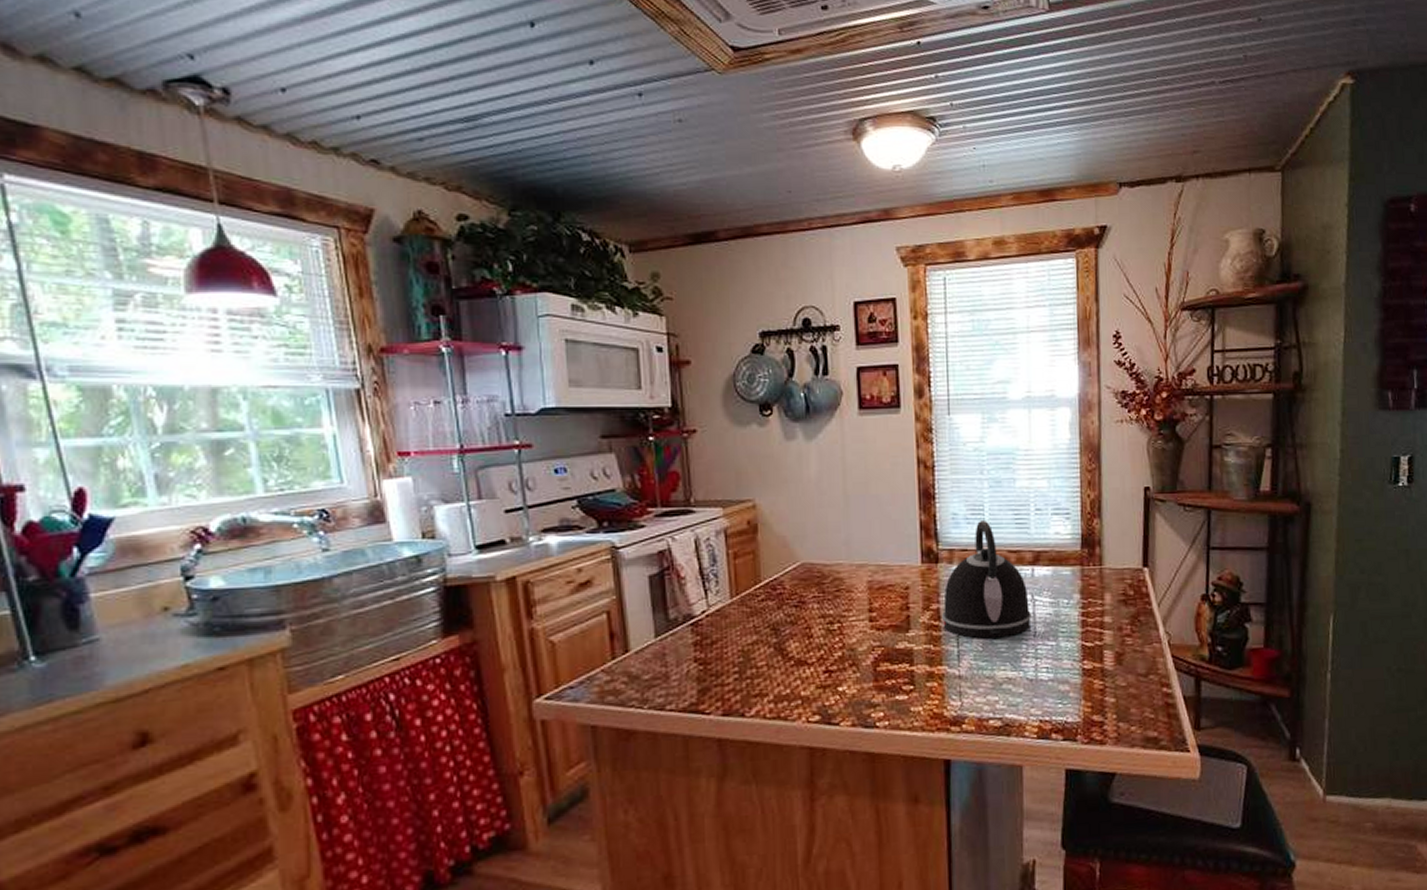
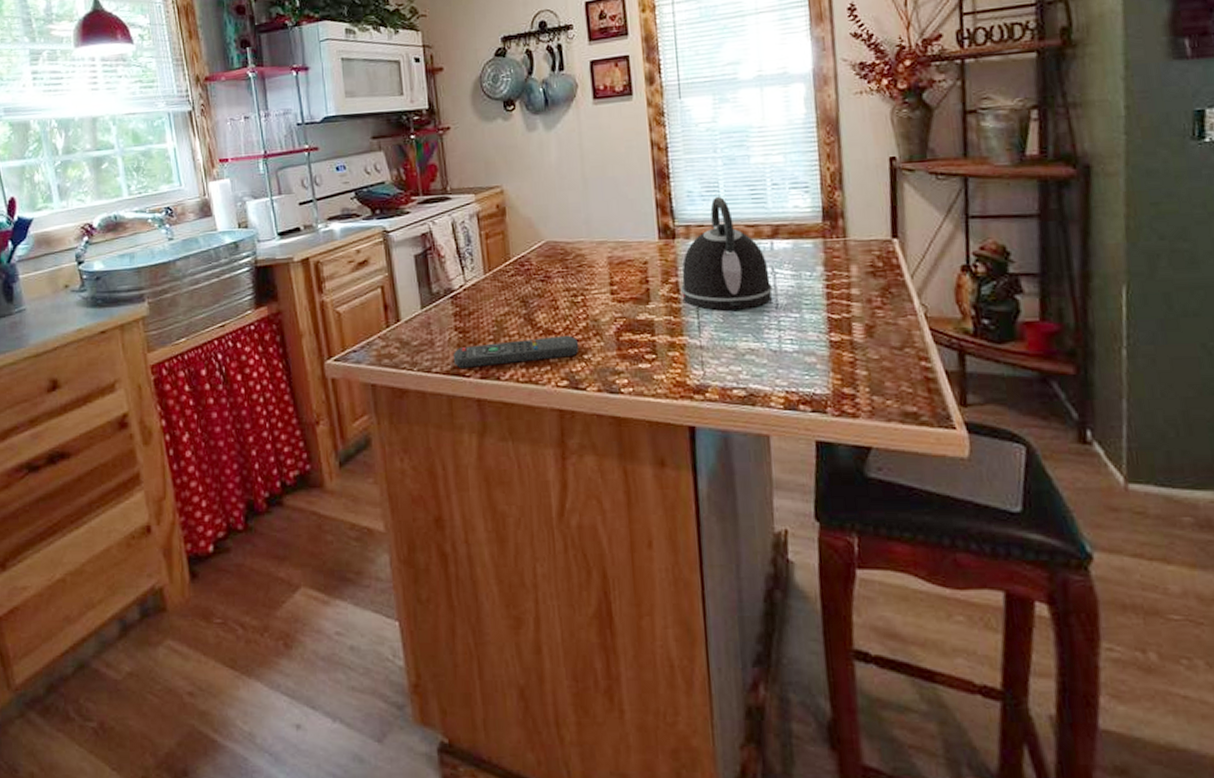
remote control: none [691,666,834,705] -> present [452,335,579,368]

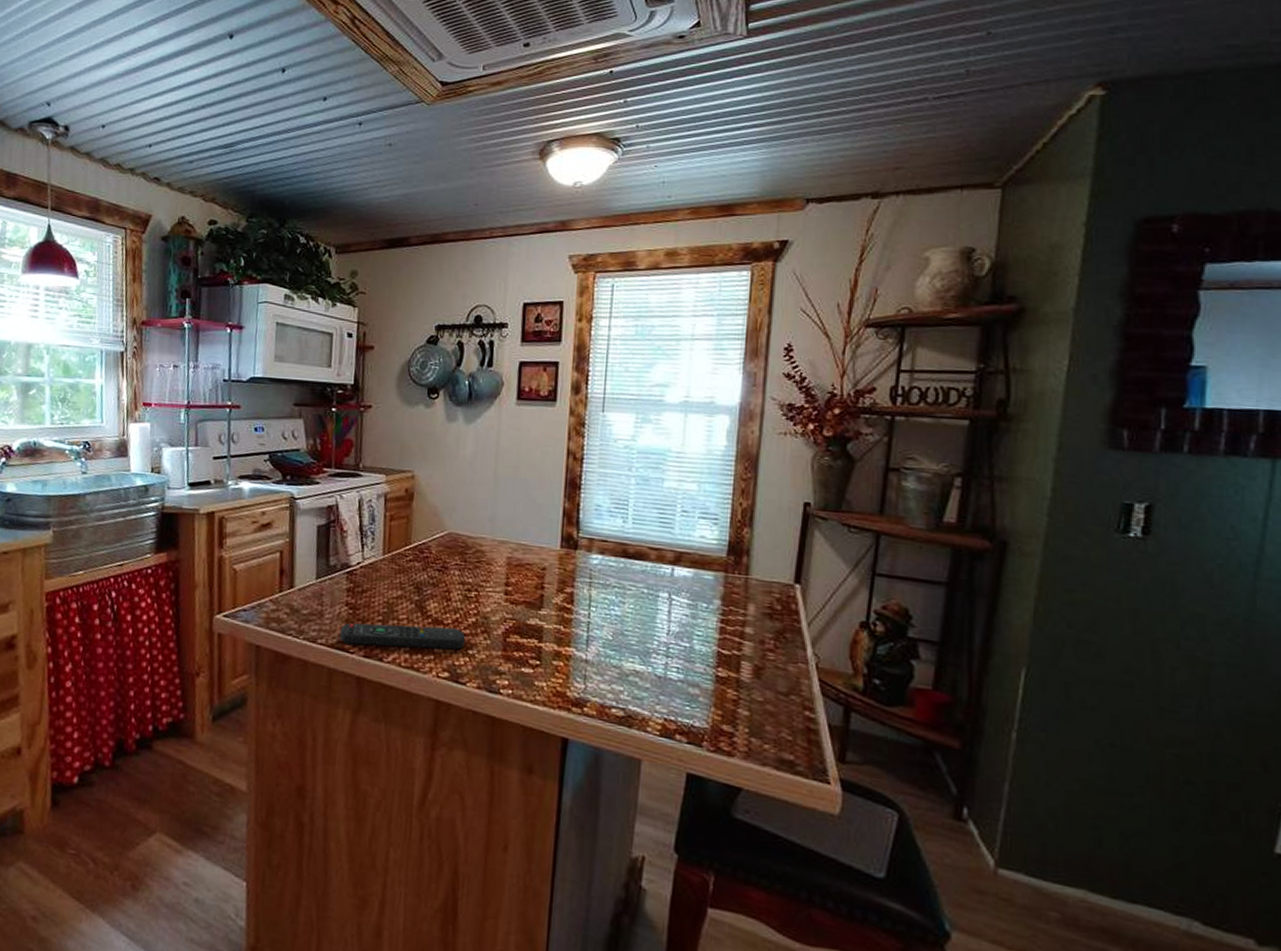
kettle: present [681,196,772,311] -> none [575,514,667,631]

